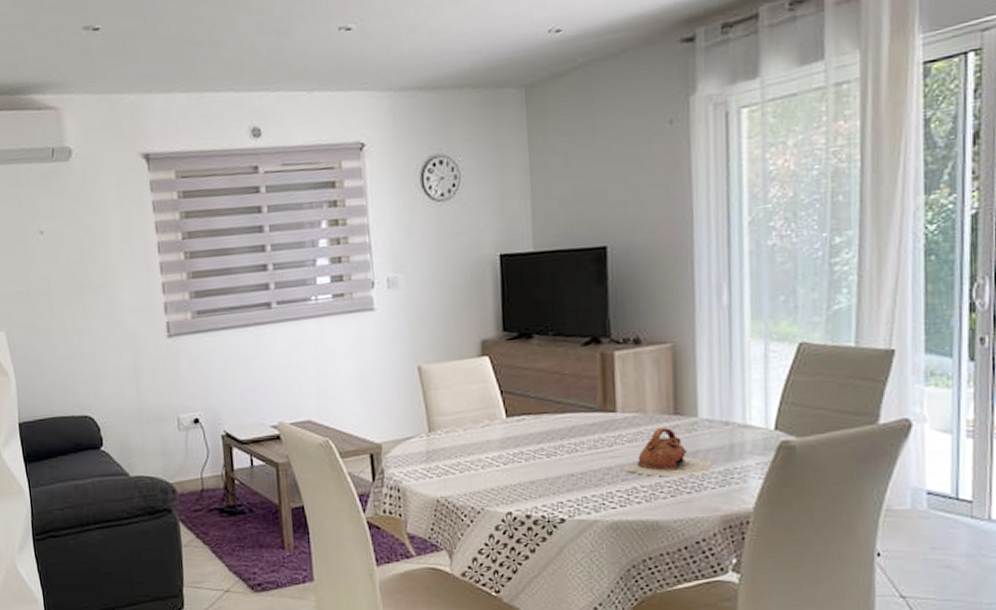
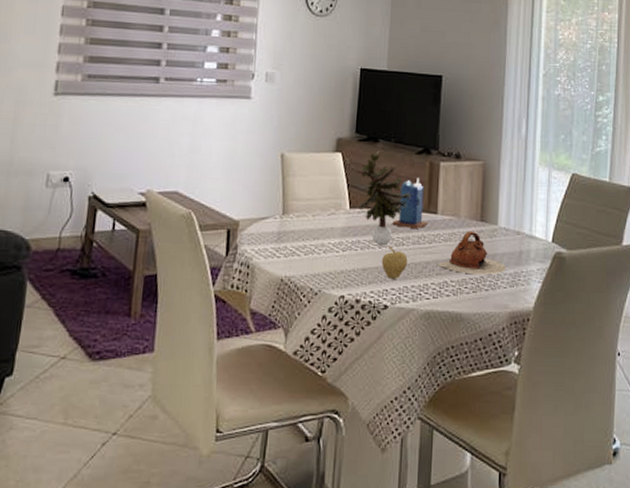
potted plant: none [493,347,582,455] -> present [344,150,412,246]
fruit: none [551,454,585,490] -> present [381,246,408,279]
candle: none [560,373,605,432] -> present [392,178,428,228]

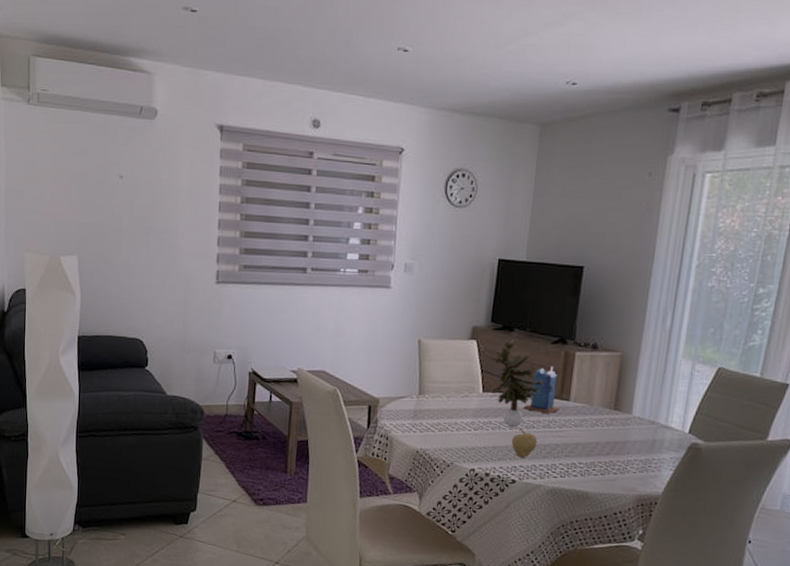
teapot: present [438,231,506,275] -> none [567,418,637,460]

